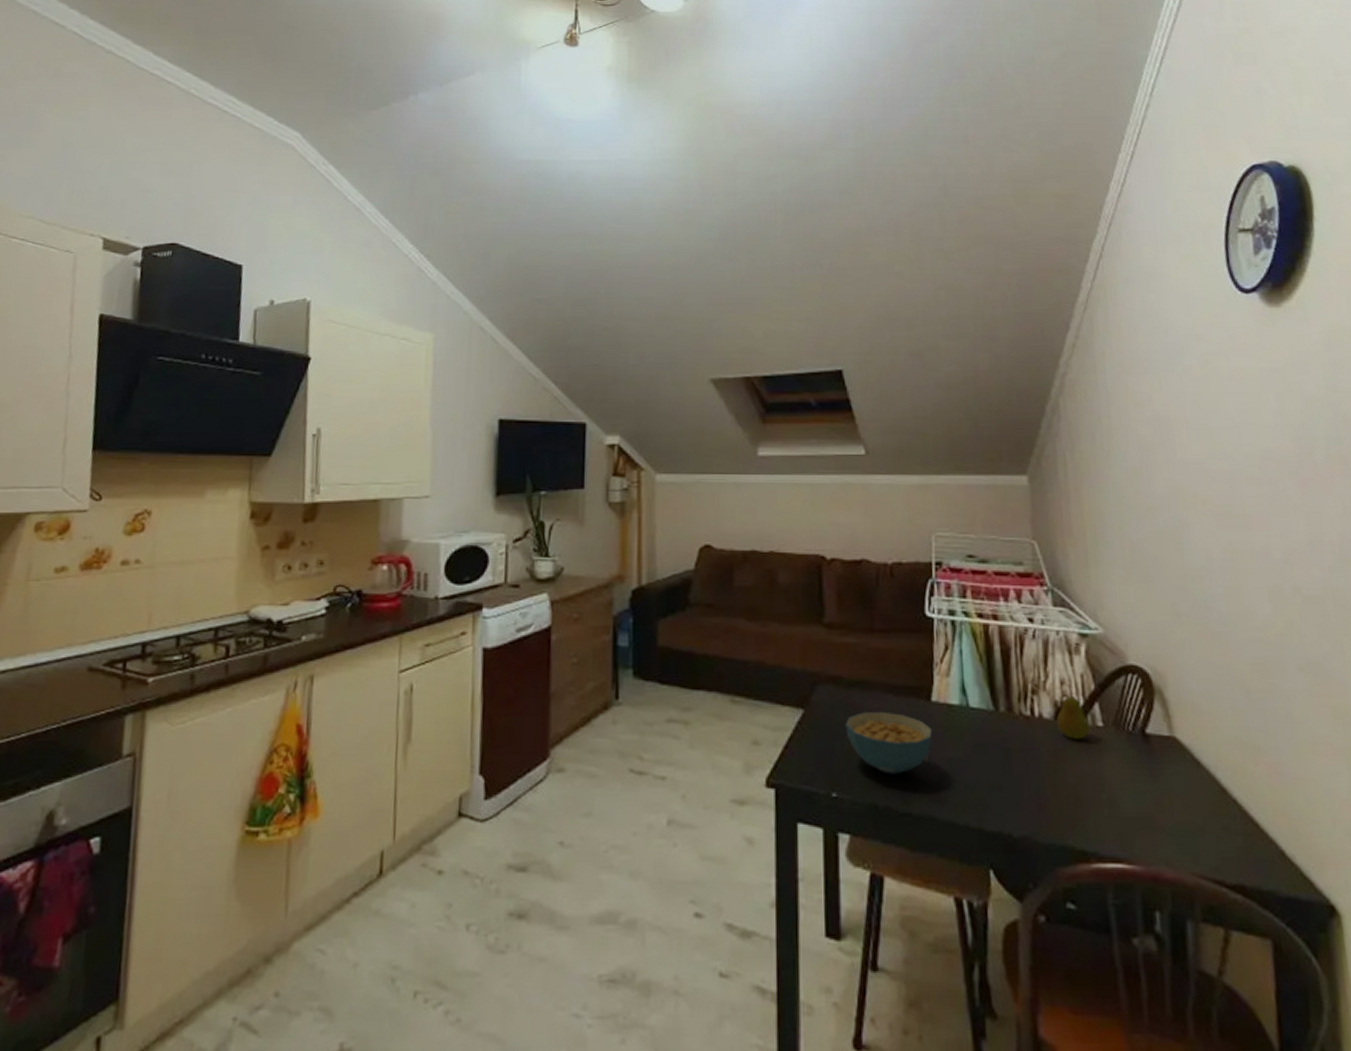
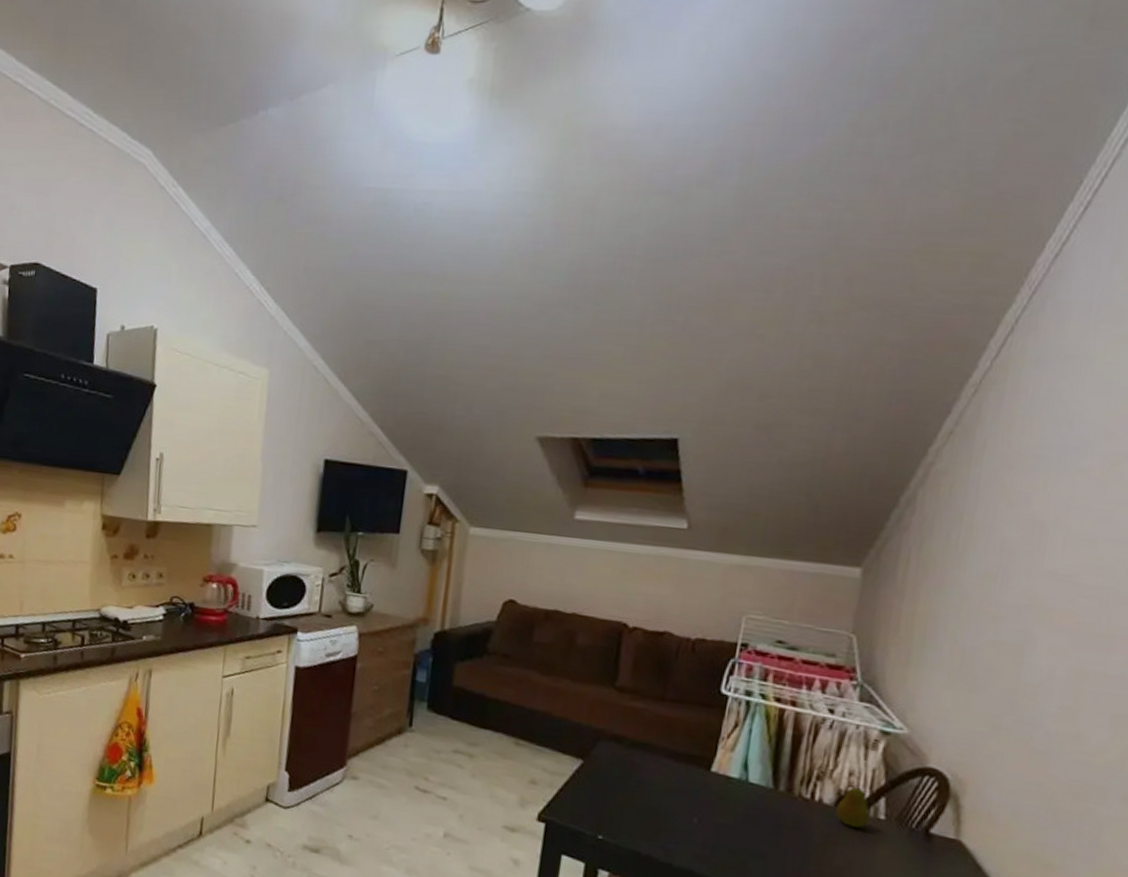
cereal bowl: present [845,711,933,775] -> none [620,771,707,830]

